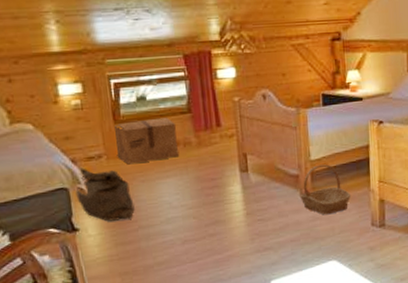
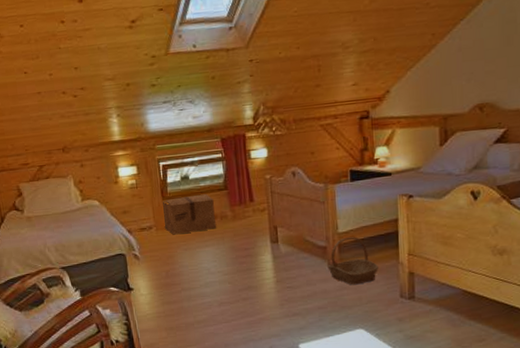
bag: present [75,168,135,222] -> none [131,237,179,283]

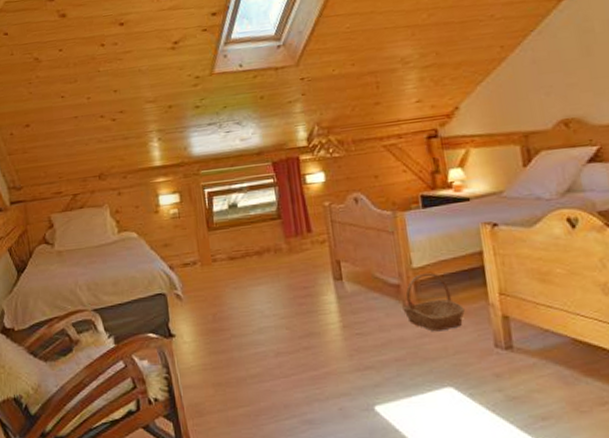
cardboard box: present [163,194,217,235] -> none [208,223,271,271]

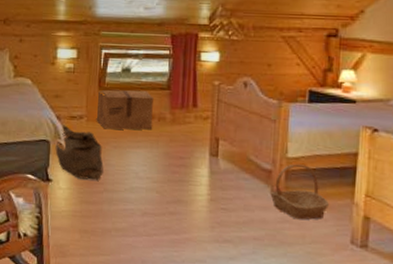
bag: none [172,274,228,329] -> present [55,125,104,180]
cardboard box: none [208,223,271,271] -> present [96,89,153,130]

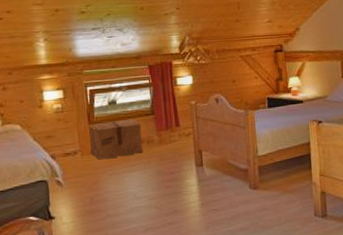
bag: present [55,125,104,180] -> none [53,163,104,211]
basket: present [270,164,330,220] -> none [249,159,295,206]

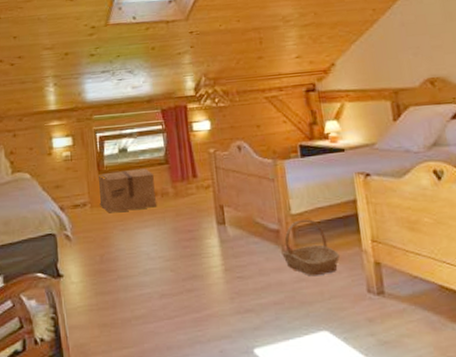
basket: none [249,159,295,206] -> present [282,219,341,276]

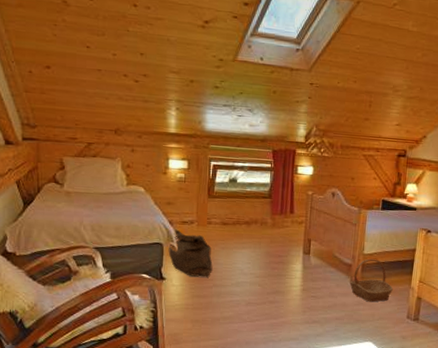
bag: none [62,215,115,269] -> present [168,229,213,277]
cardboard box: present [99,168,157,213] -> none [206,197,257,233]

